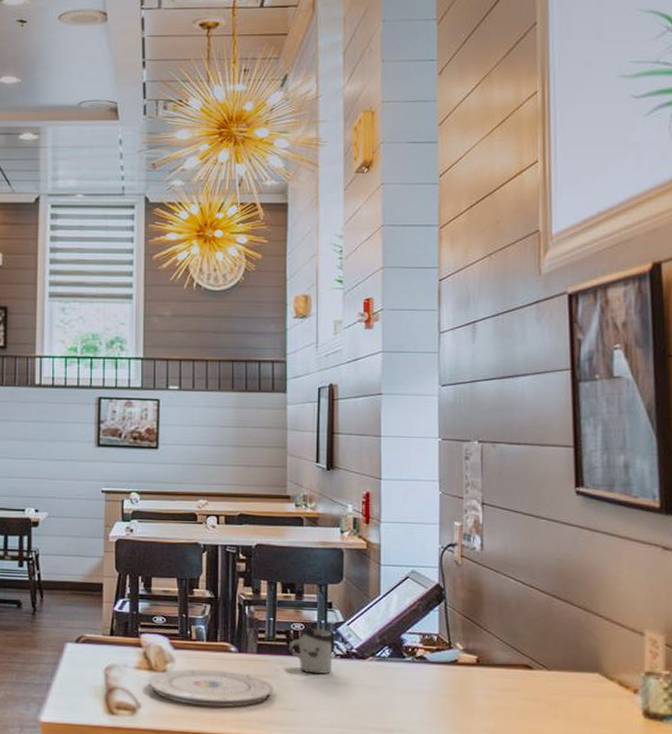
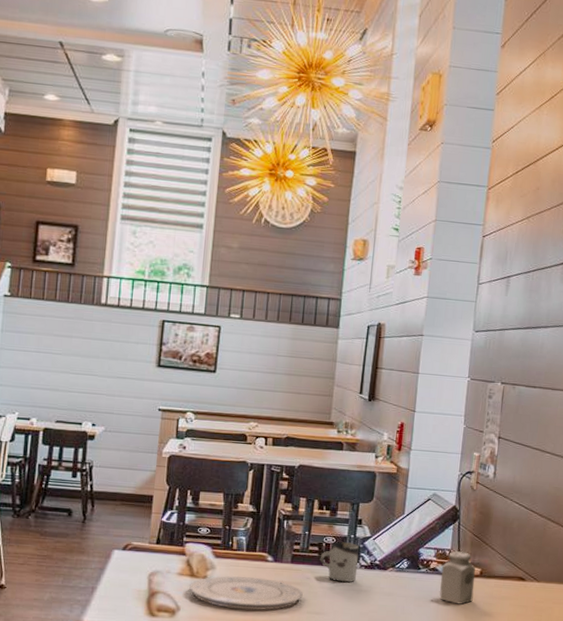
salt shaker: none [430,636,471,698] -> present [439,551,475,604]

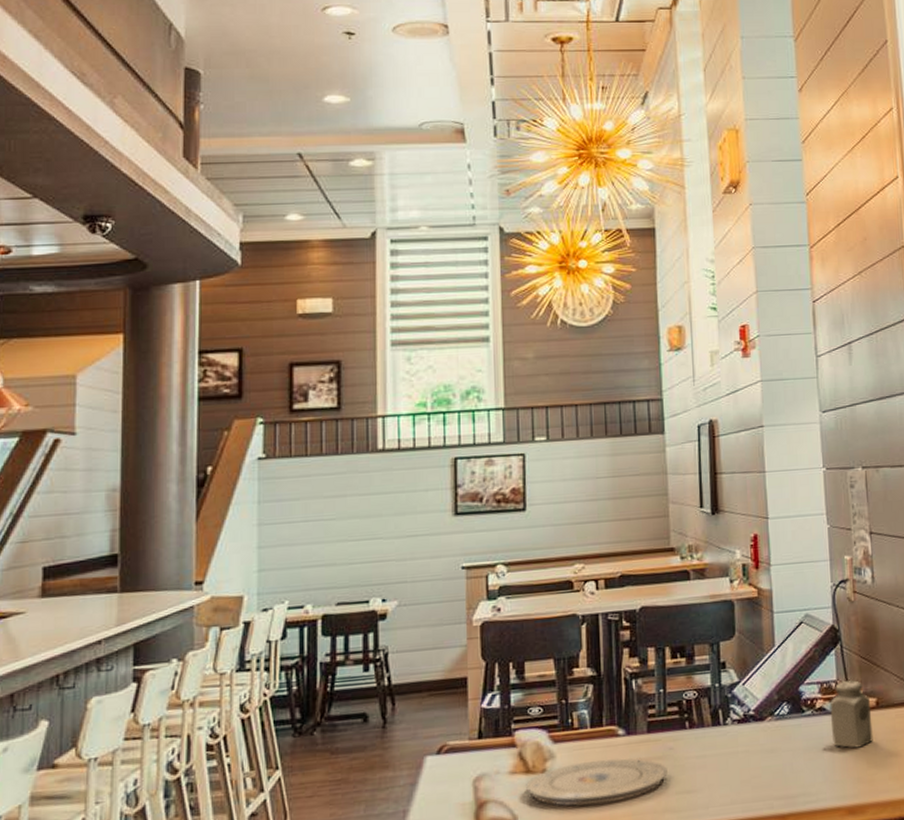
cup: present [320,542,359,582] -> none [682,693,730,746]

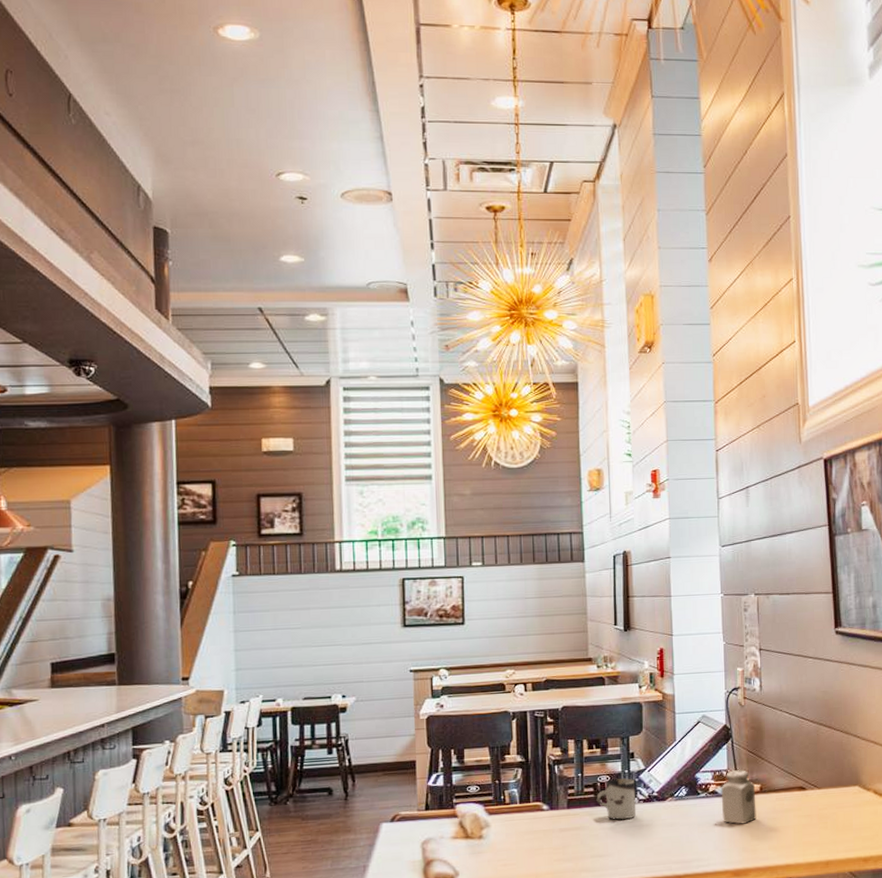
plate: present [526,758,667,806] -> none [466,828,584,865]
cup: none [682,693,730,746] -> present [596,778,637,820]

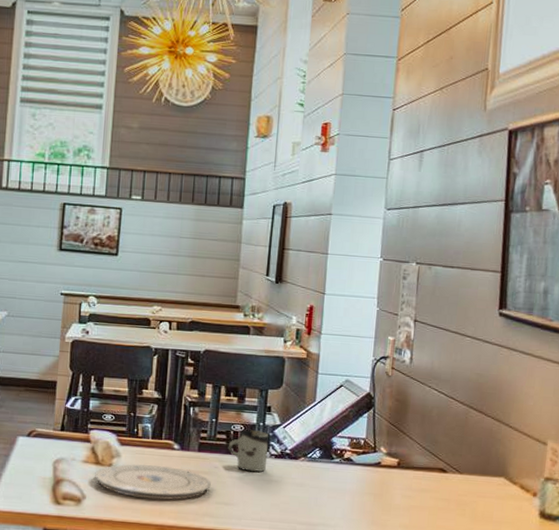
plate: none [466,828,584,865] -> present [95,463,211,500]
salt shaker: present [721,770,757,824] -> none [355,440,393,497]

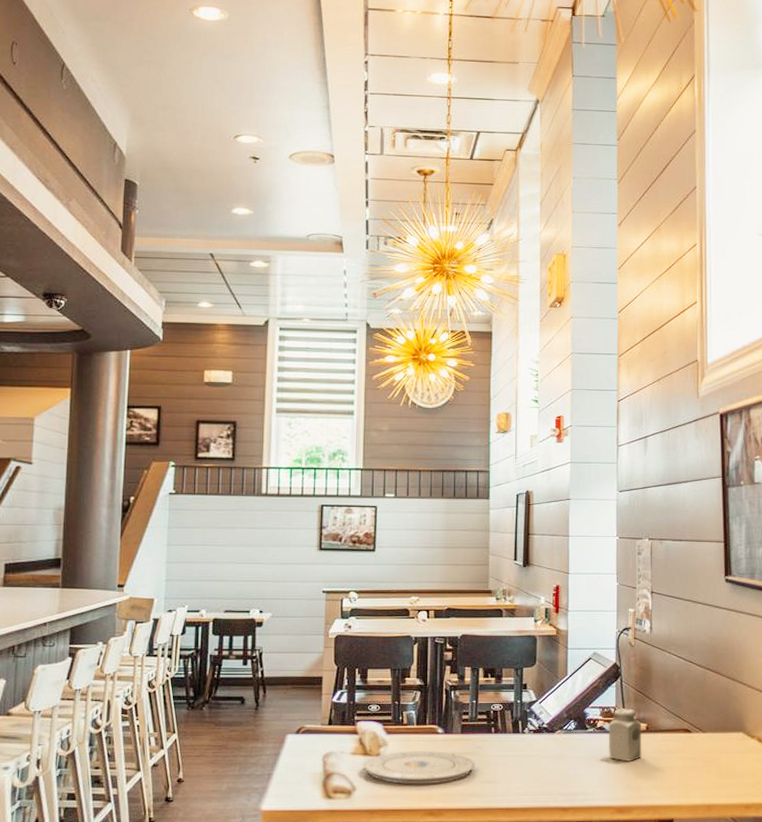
cup: present [228,430,268,472] -> none [489,708,527,748]
salt shaker: none [355,440,393,497] -> present [608,708,642,762]

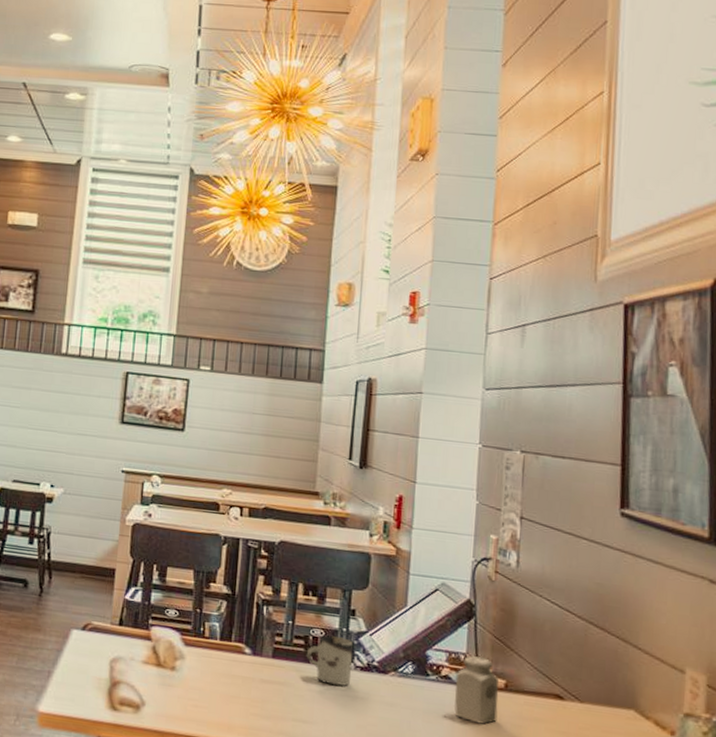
plate: present [364,750,475,785] -> none [156,668,287,713]
cup: none [489,708,527,748] -> present [306,635,353,686]

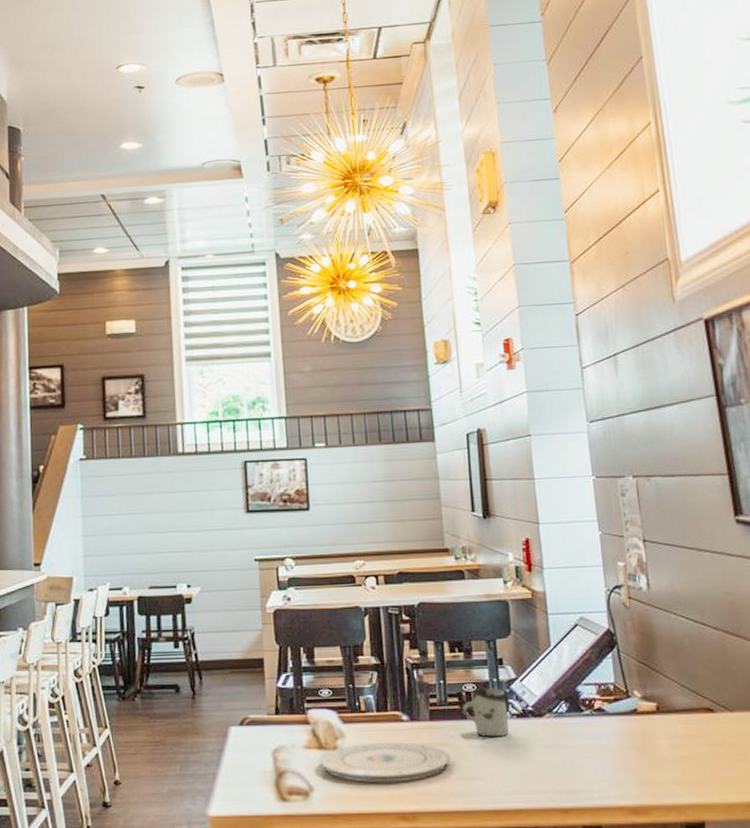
plate: none [156,668,287,713] -> present [320,742,451,783]
salt shaker: present [454,656,499,724] -> none [608,684,655,750]

